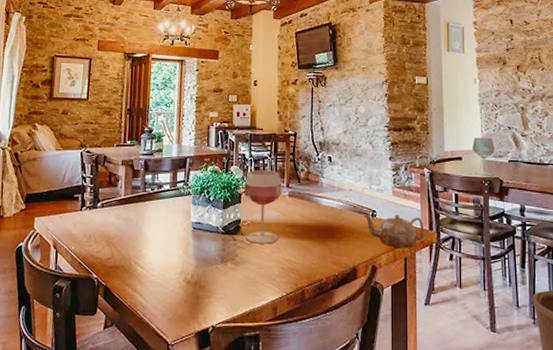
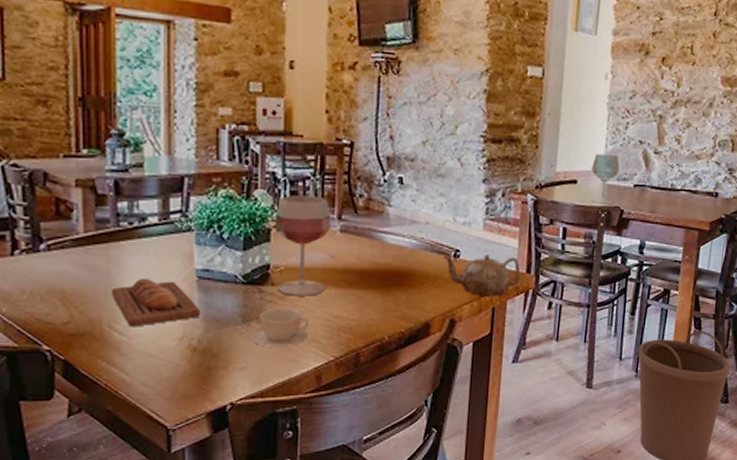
bread loaf: none [137,227,193,263] -> present [111,277,200,327]
teacup: none [227,252,267,284] -> present [251,307,309,348]

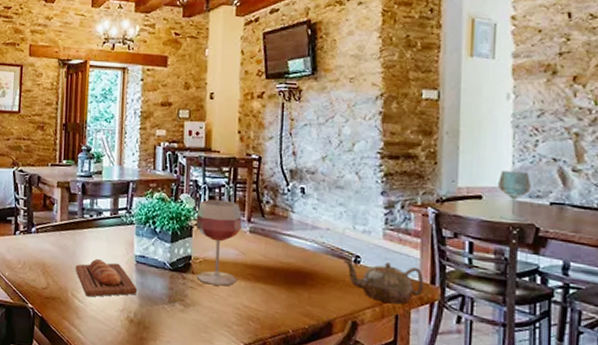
teacup: present [251,307,309,348] -> none [175,293,222,329]

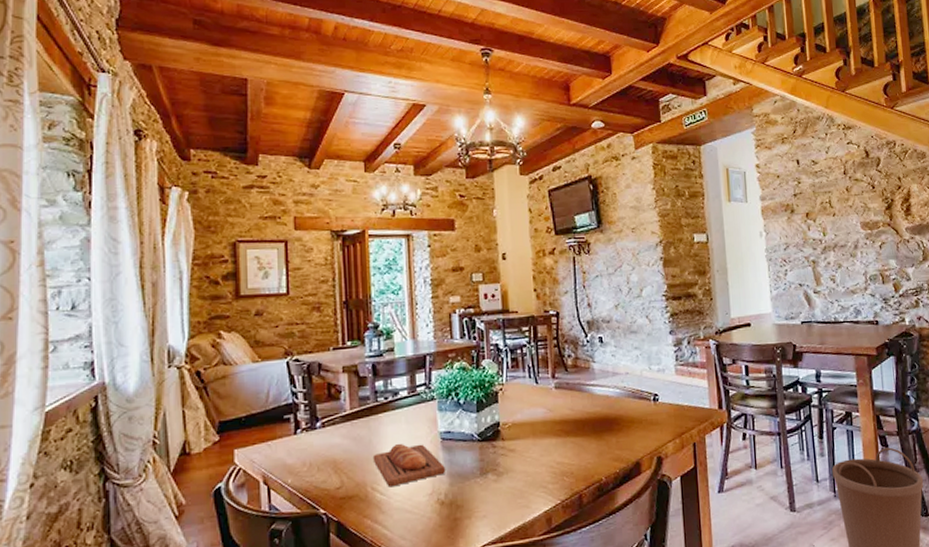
wineglass: present [196,199,242,286] -> none [500,360,548,448]
teapot: present [343,260,423,304] -> none [644,395,713,434]
wine glass: present [497,171,532,222] -> none [760,298,787,342]

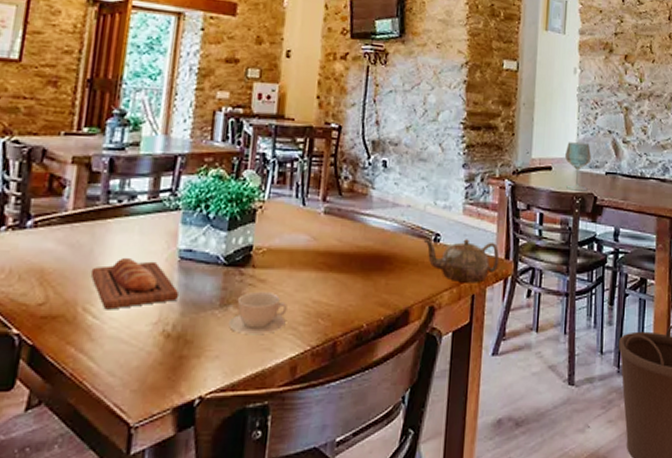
teacup: none [489,458,537,496] -> present [227,291,287,335]
teapot: none [644,395,713,434] -> present [423,239,499,283]
wine glass: none [760,298,787,342] -> present [564,142,592,191]

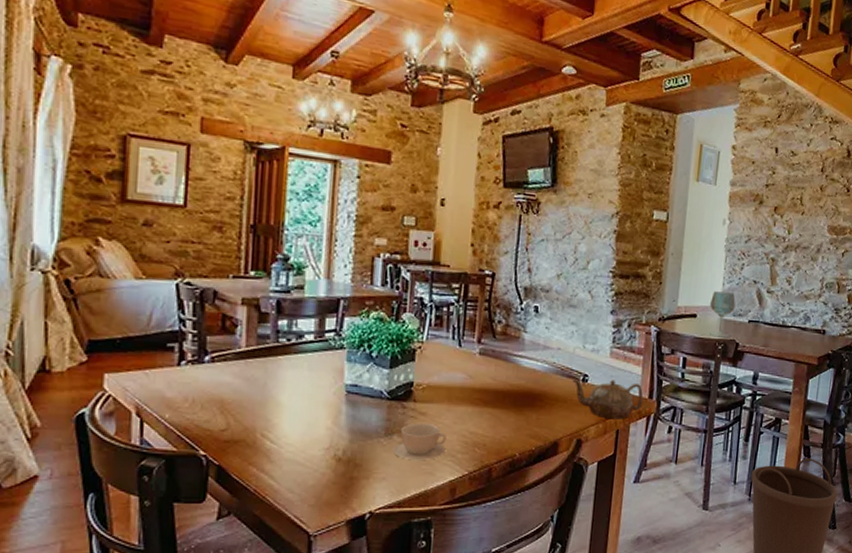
bread loaf: present [90,257,178,310] -> none [266,390,347,436]

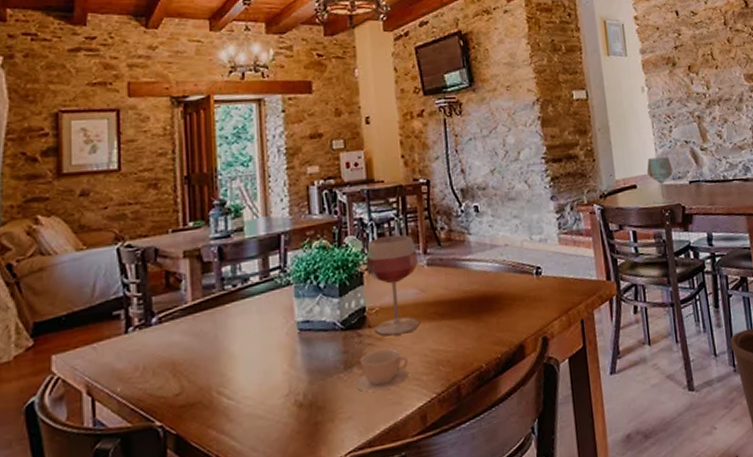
wineglass: none [418,319,472,413] -> present [365,234,421,336]
teapot: present [572,379,643,419] -> none [525,266,601,310]

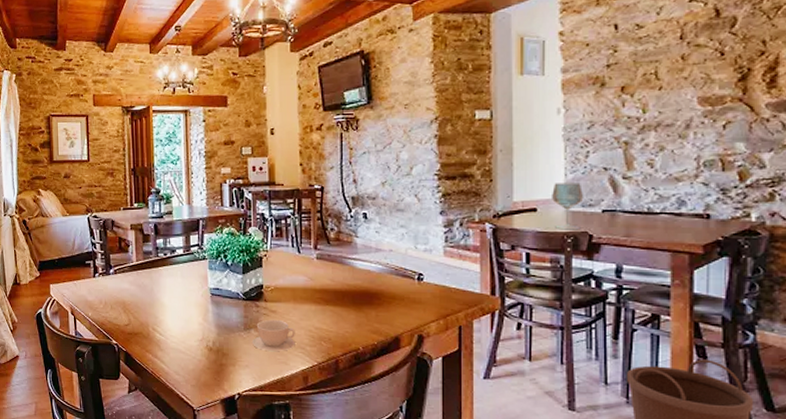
wineglass: present [365,234,421,336] -> none [265,231,309,311]

